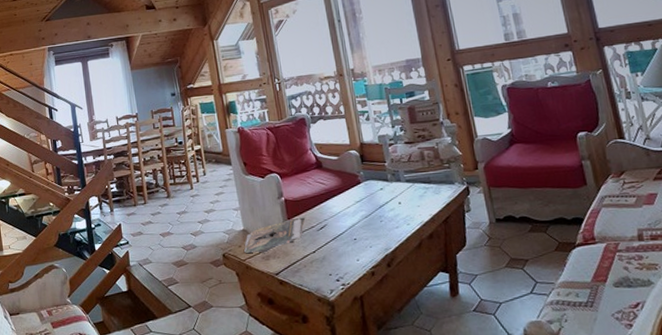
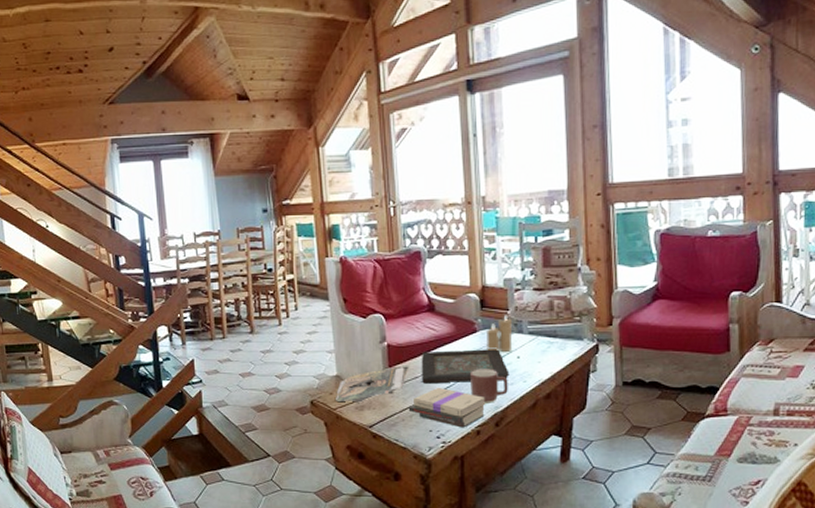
books: none [308,234,377,270] -> present [408,387,486,428]
decorative tray: none [315,197,394,232] -> present [422,349,510,384]
mug: none [358,215,395,246] -> present [469,369,508,403]
candle: none [368,167,394,199] -> present [485,315,513,352]

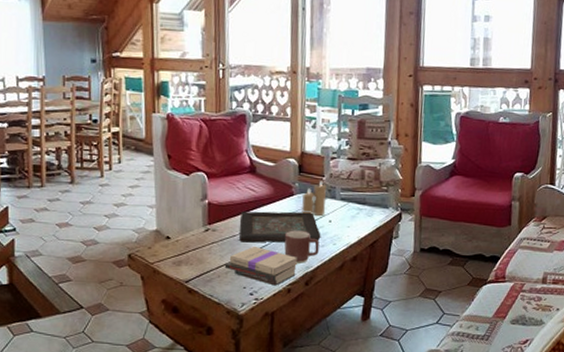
magazine: present [336,366,409,403] -> none [154,224,228,258]

